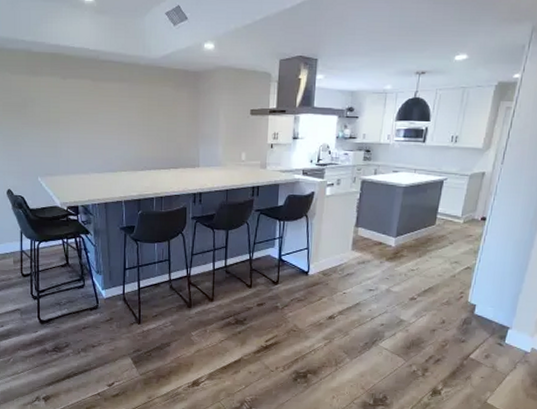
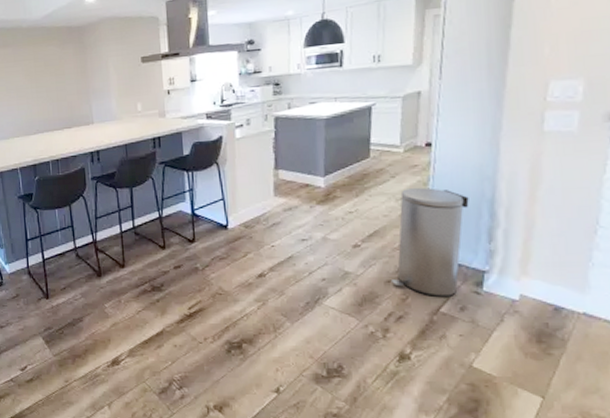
pedal bin: none [435,254,507,347] -> present [390,188,469,298]

